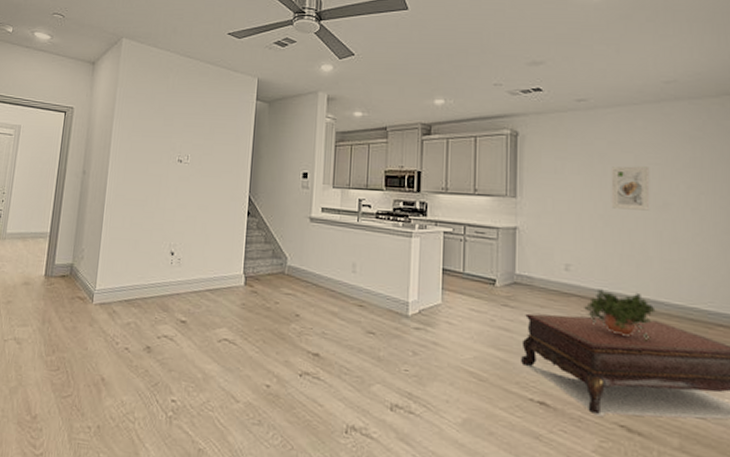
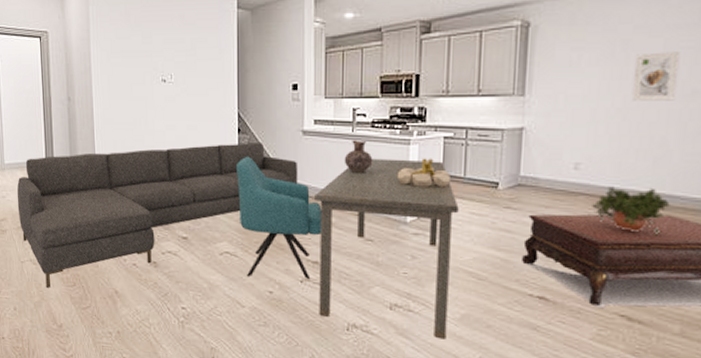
sofa: none [10,226,304,372] -> present [16,143,298,288]
chair: none [242,239,325,373] -> present [235,156,322,279]
dining table: none [317,249,459,447] -> present [314,158,459,339]
ceramic jug: none [348,229,377,263] -> present [344,140,373,173]
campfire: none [399,251,450,282] -> present [396,158,450,188]

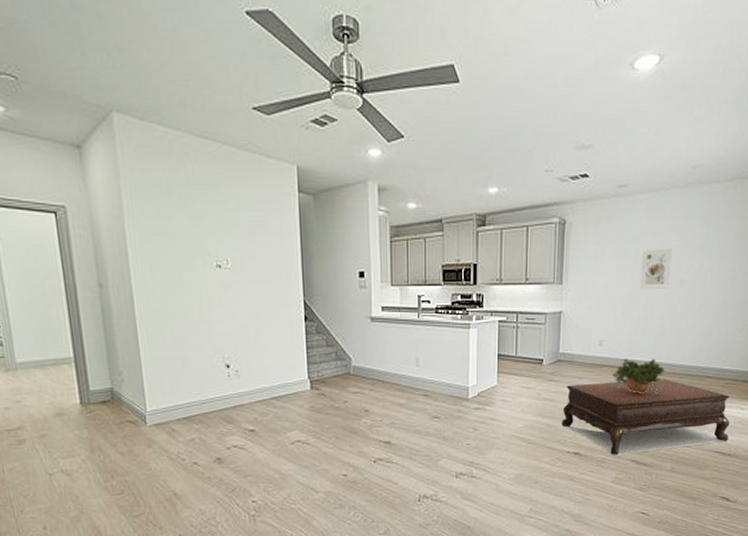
sofa: present [16,143,298,288] -> none [36,330,368,499]
chair: present [235,156,322,279] -> none [303,343,392,463]
dining table: present [314,158,459,339] -> none [384,342,512,498]
ceramic jug: present [344,140,373,173] -> none [411,325,438,356]
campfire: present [396,158,450,188] -> none [459,340,504,366]

